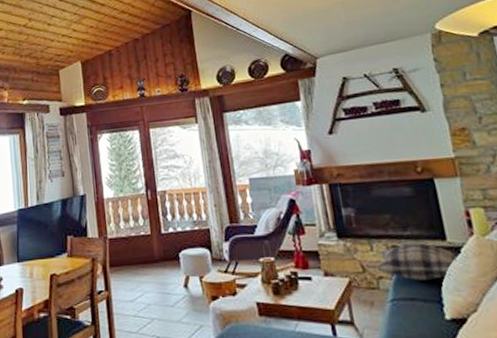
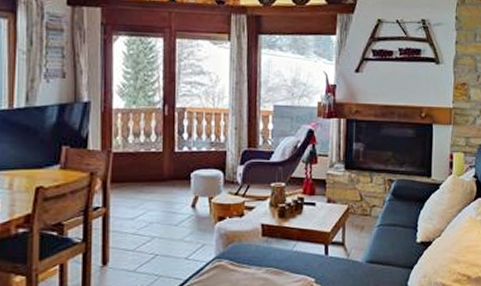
cushion: present [376,243,459,281] -> none [371,178,438,210]

